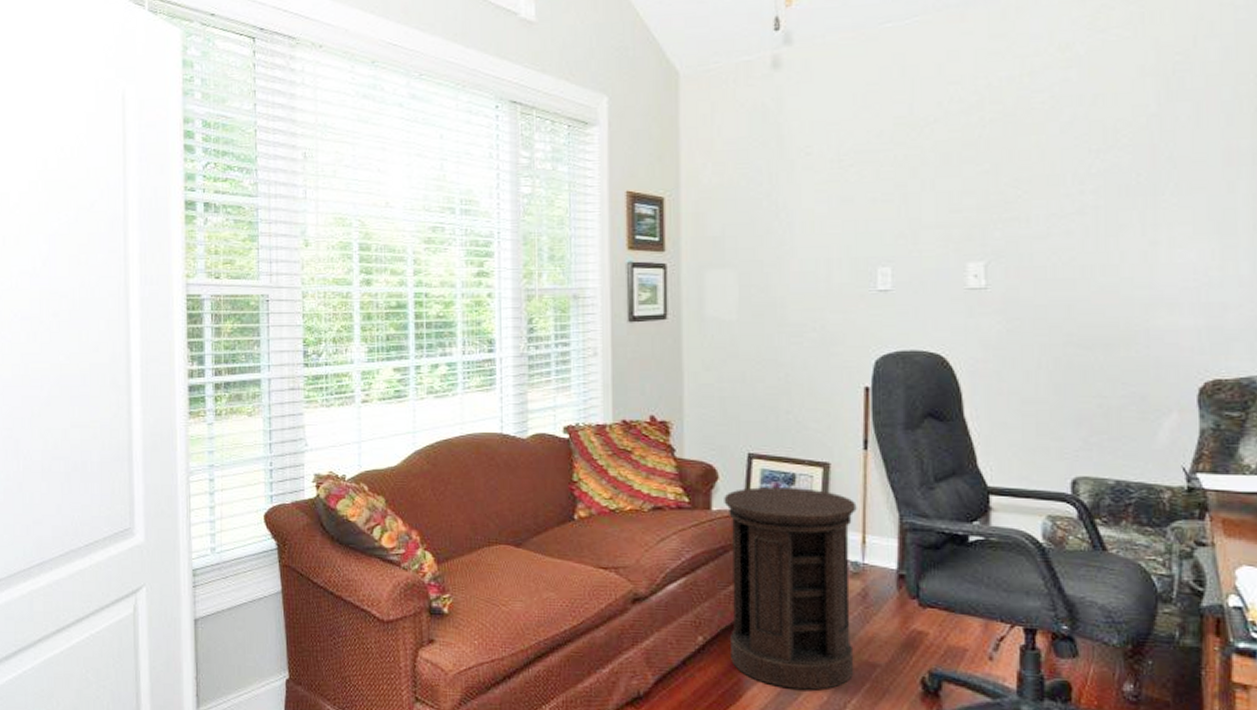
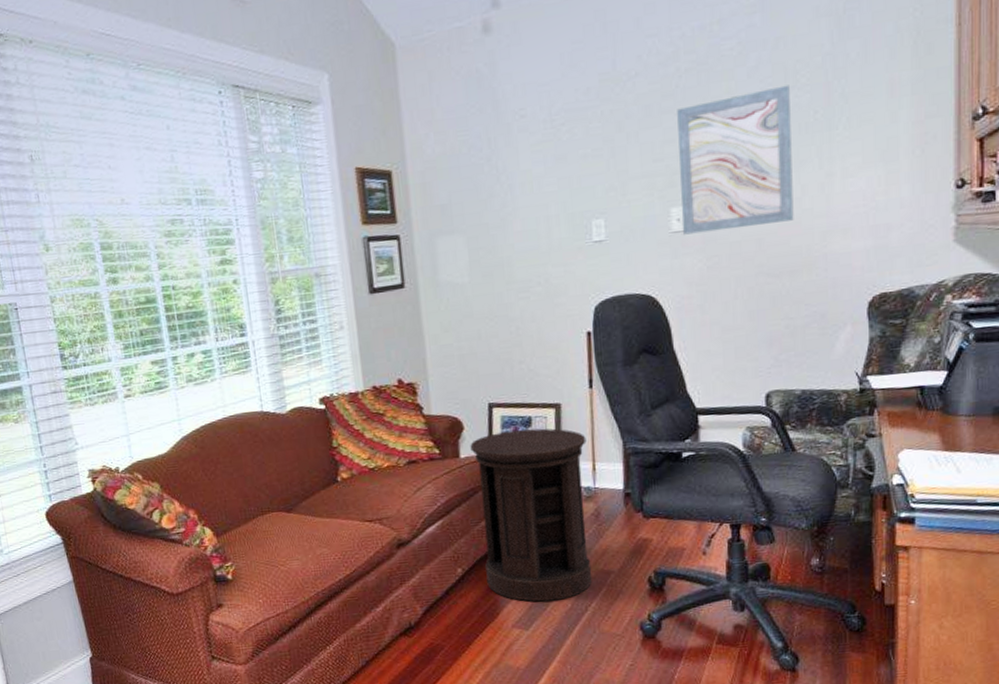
wall art: none [979,144,1111,293] -> present [677,85,794,235]

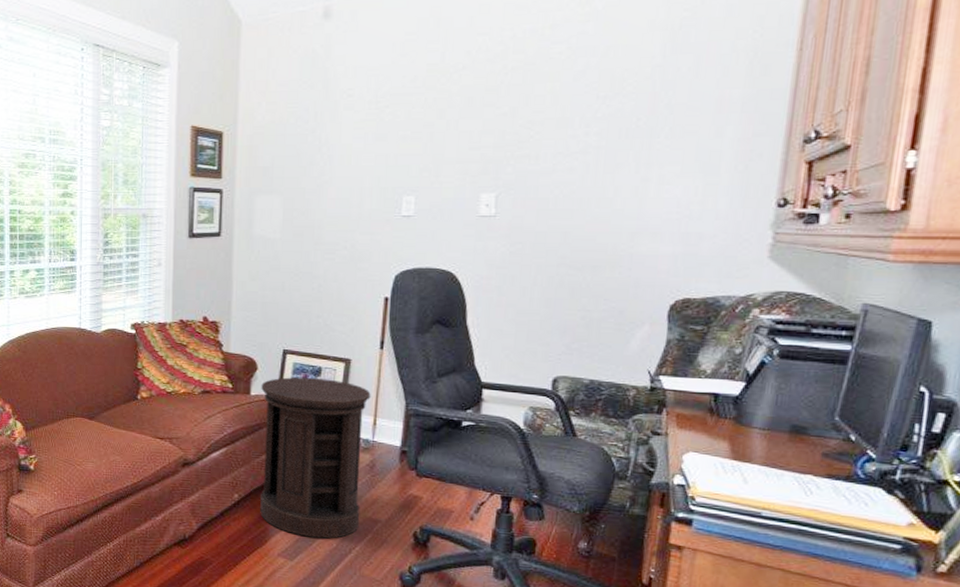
wall art: present [677,85,794,235] -> none [490,91,615,220]

